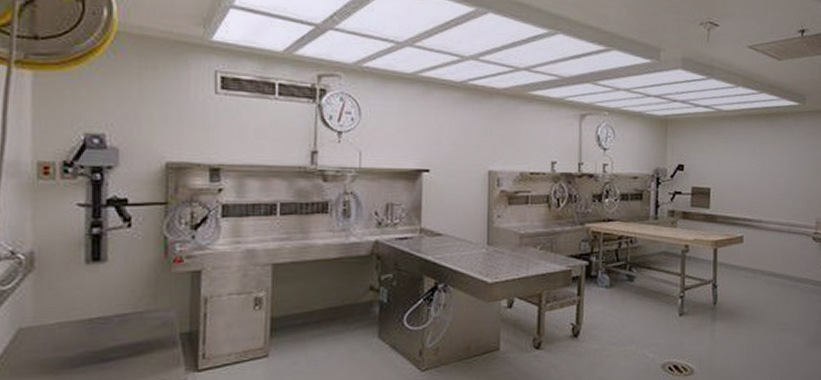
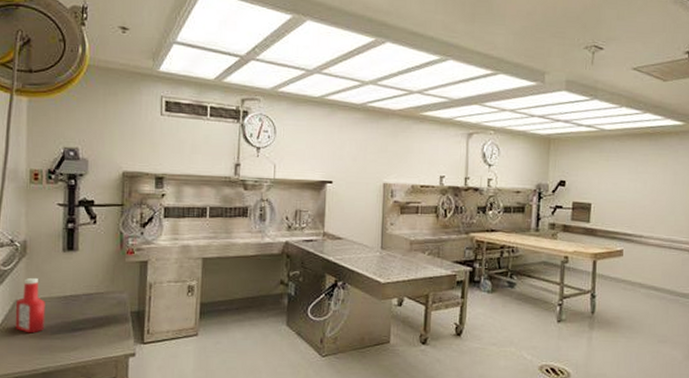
ketchup bottle: none [19,297,62,369] -> present [15,277,46,334]

